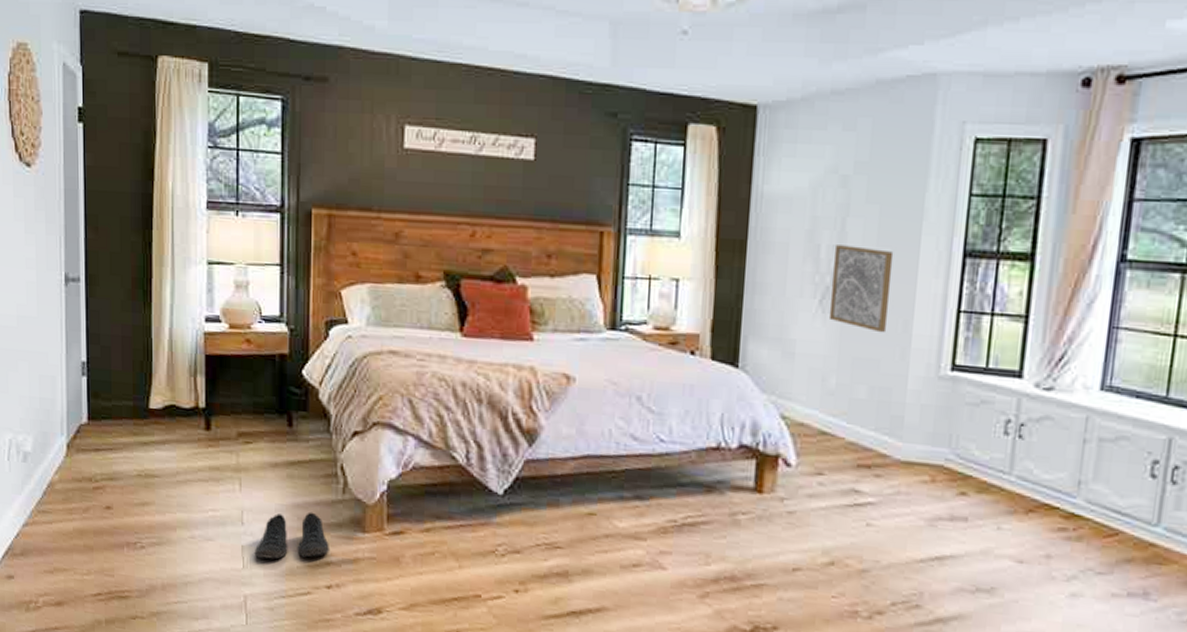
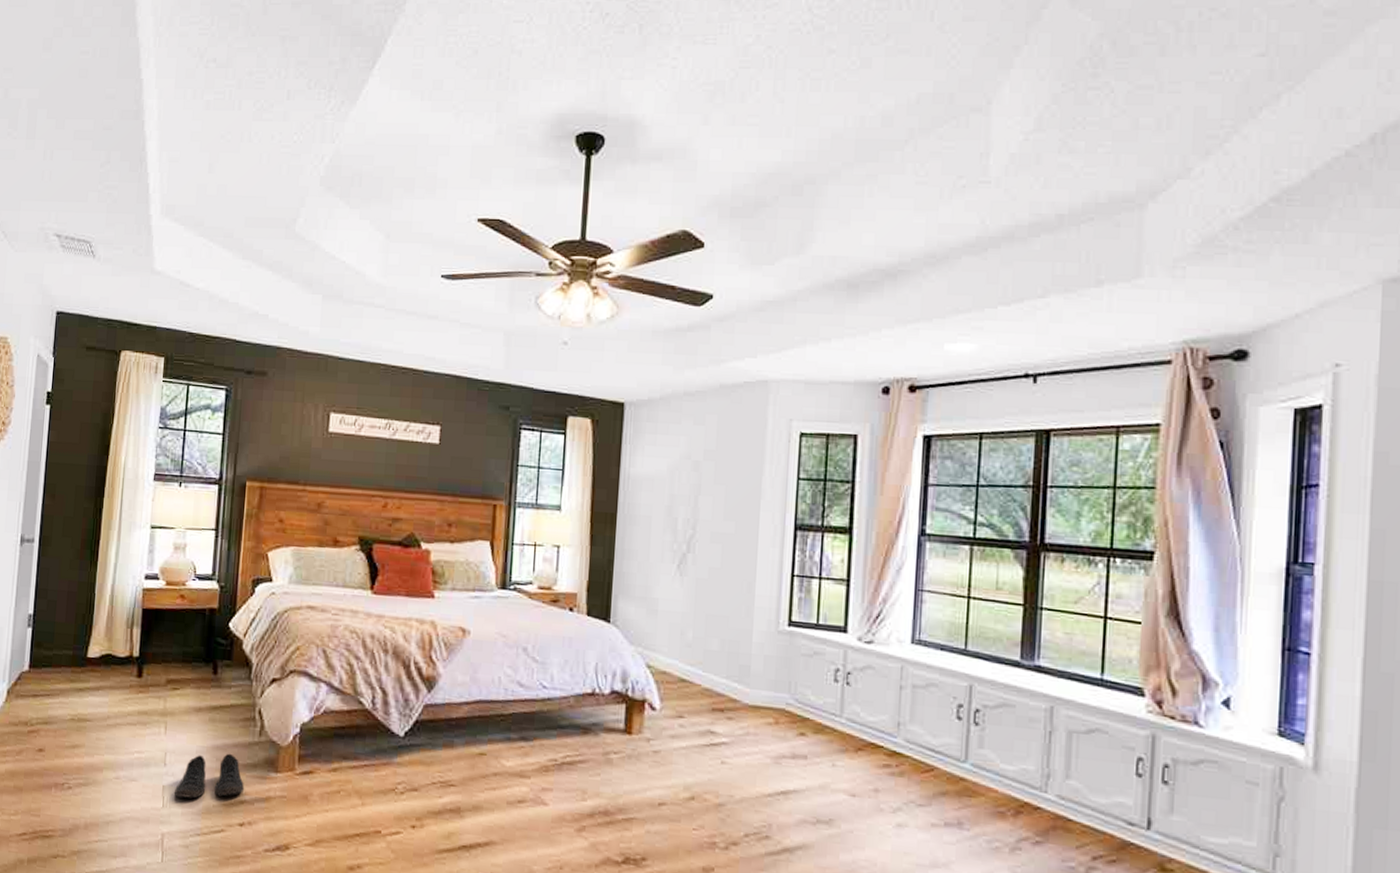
wall art: present [828,245,894,333] -> none [685,518,738,594]

